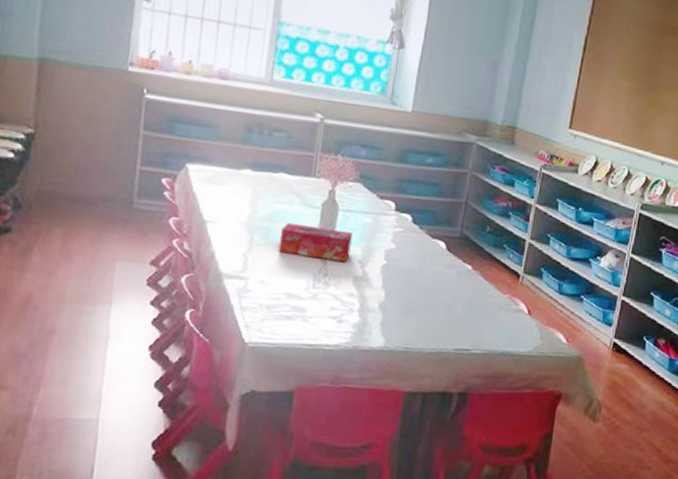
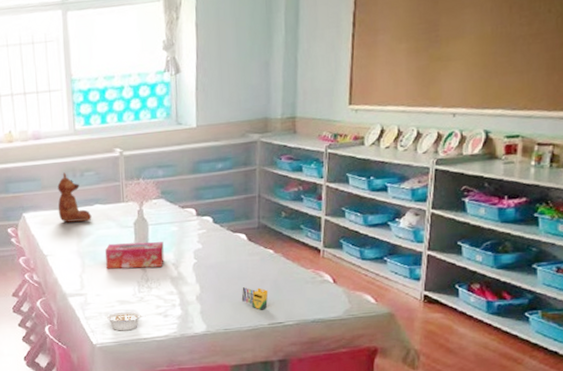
teddy bear: none [231,126,273,191] -> present [57,172,92,223]
legume: none [267,307,315,333] -> present [106,311,145,331]
crayon: none [430,302,460,332] -> present [242,287,269,310]

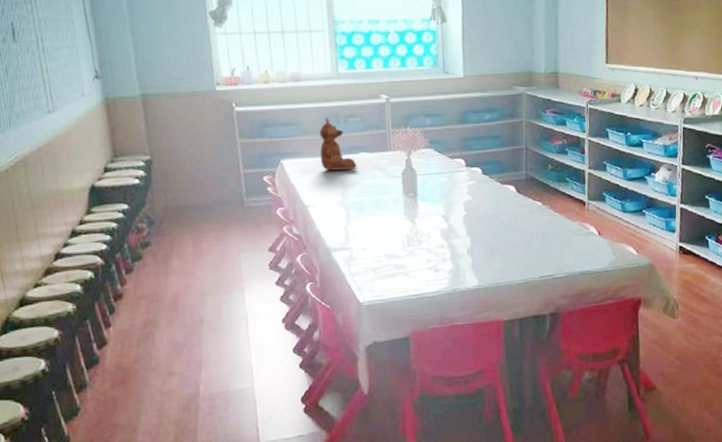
tissue box: present [105,241,164,269] -> none [372,192,434,222]
legume: present [106,311,145,331] -> none [374,266,415,288]
crayon: present [242,287,269,310] -> none [512,240,538,263]

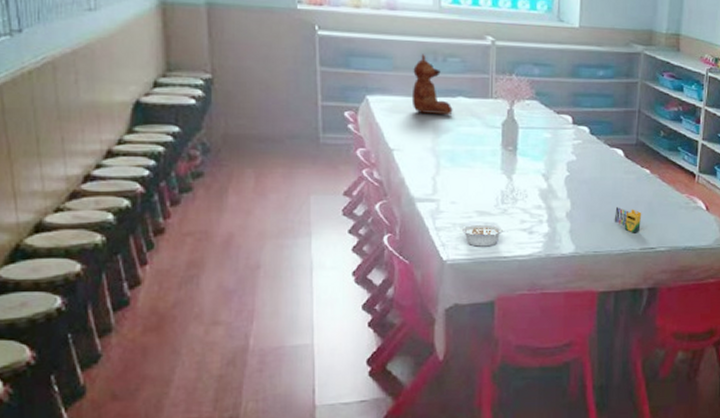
legume: none [374,266,415,288] -> present [461,224,507,247]
crayon: none [512,240,538,263] -> present [615,207,642,233]

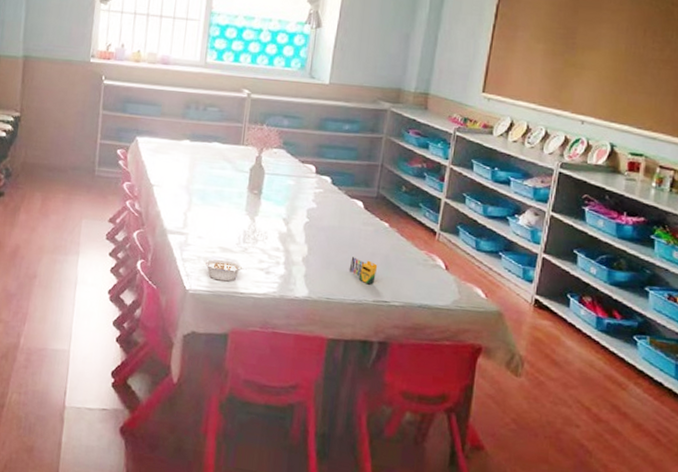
teddy bear: present [411,54,453,116] -> none [173,103,208,158]

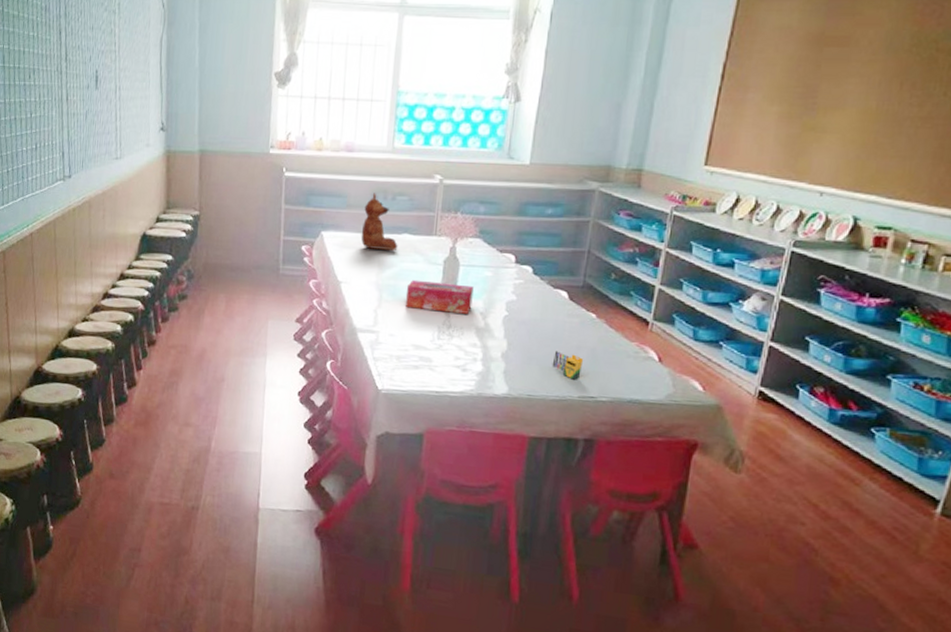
teddy bear: none [173,103,208,158] -> present [361,193,398,252]
legume: present [204,259,246,282] -> none [397,357,441,381]
tissue box: none [213,185,277,220] -> present [404,279,474,314]

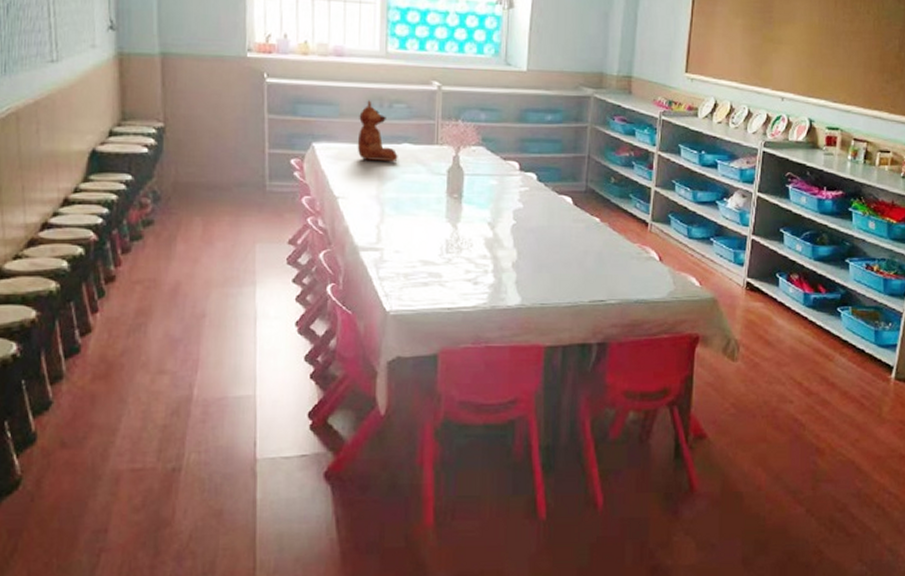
tissue box: present [404,279,474,314] -> none [409,191,480,225]
crayon: present [553,351,584,380] -> none [563,257,592,285]

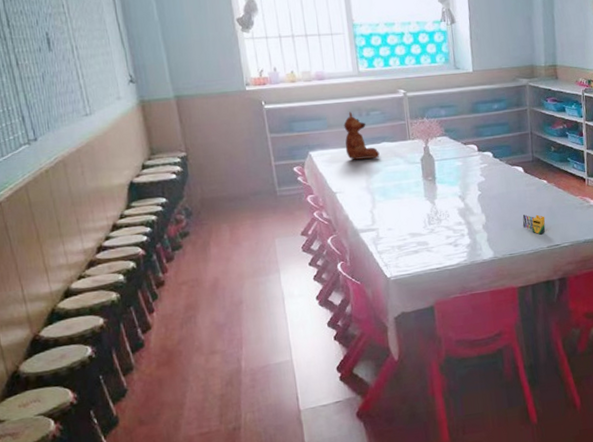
crayon: none [563,257,592,285] -> present [522,214,546,235]

